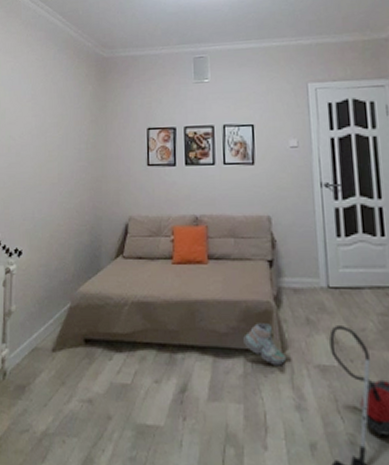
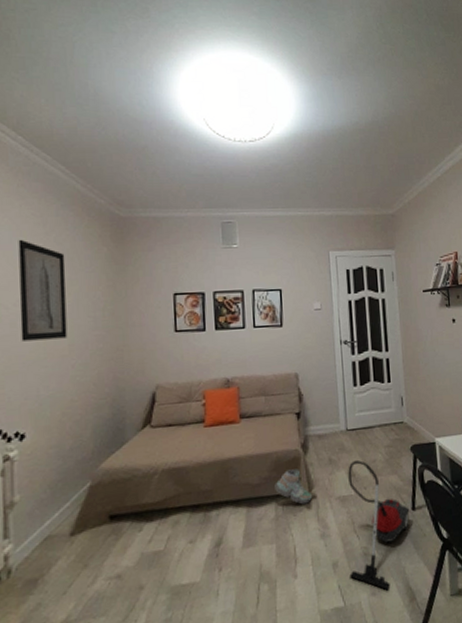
wall art: none [23,80,59,169] -> present [18,239,68,341]

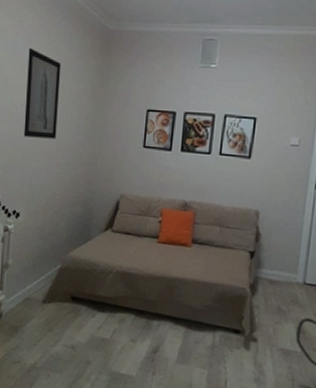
sneaker: present [275,469,313,505] -> none [215,305,254,344]

